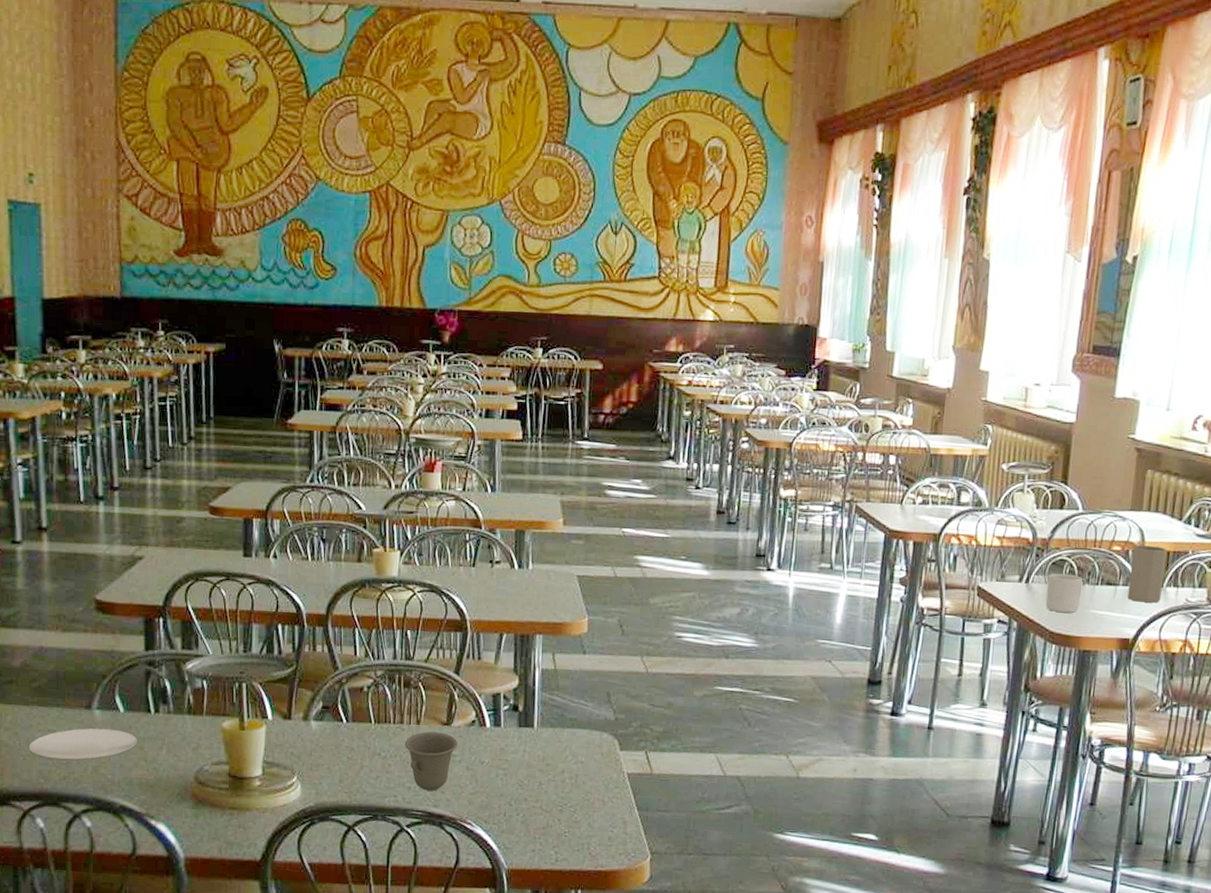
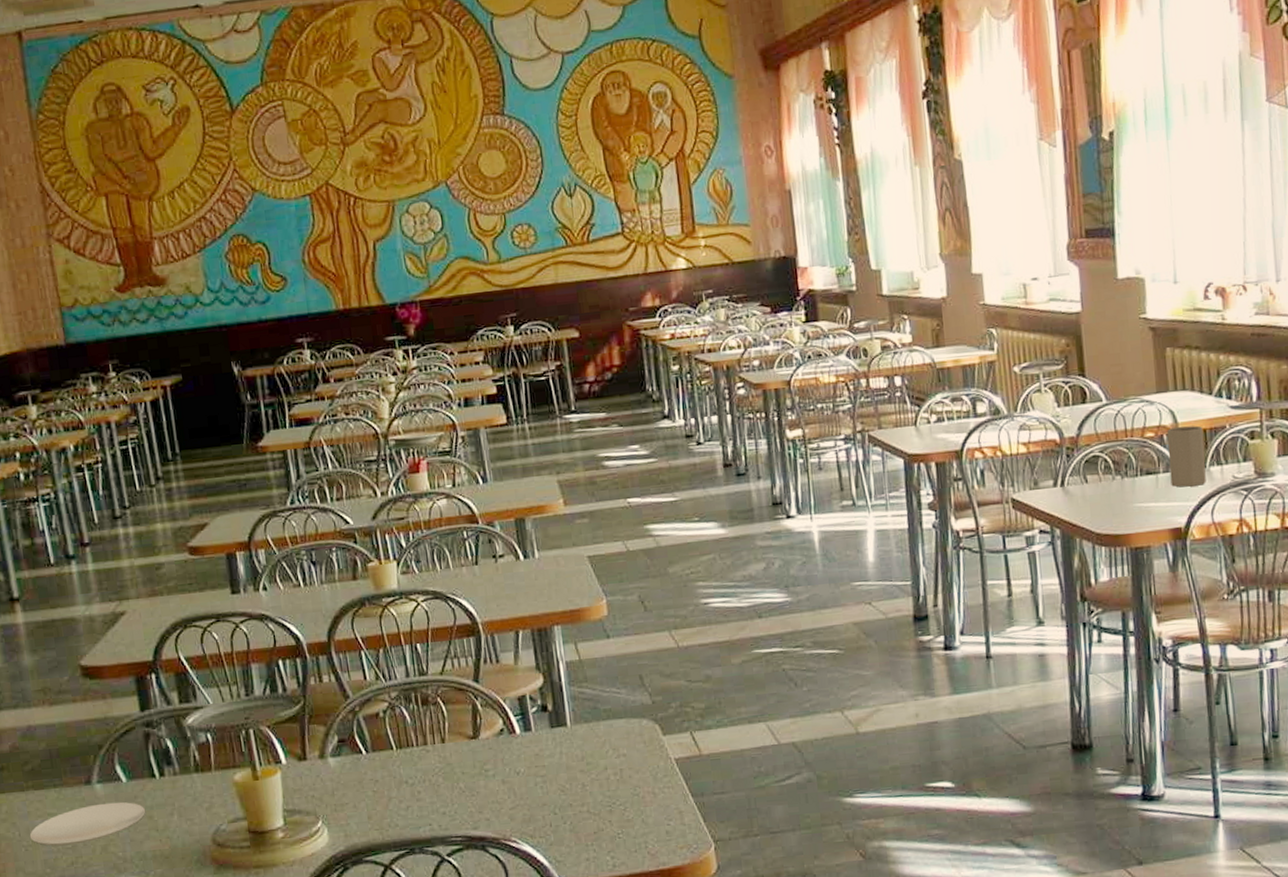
cup: present [404,731,458,791] -> none [431,747,489,813]
mug: present [1045,573,1083,613] -> none [1083,469,1122,512]

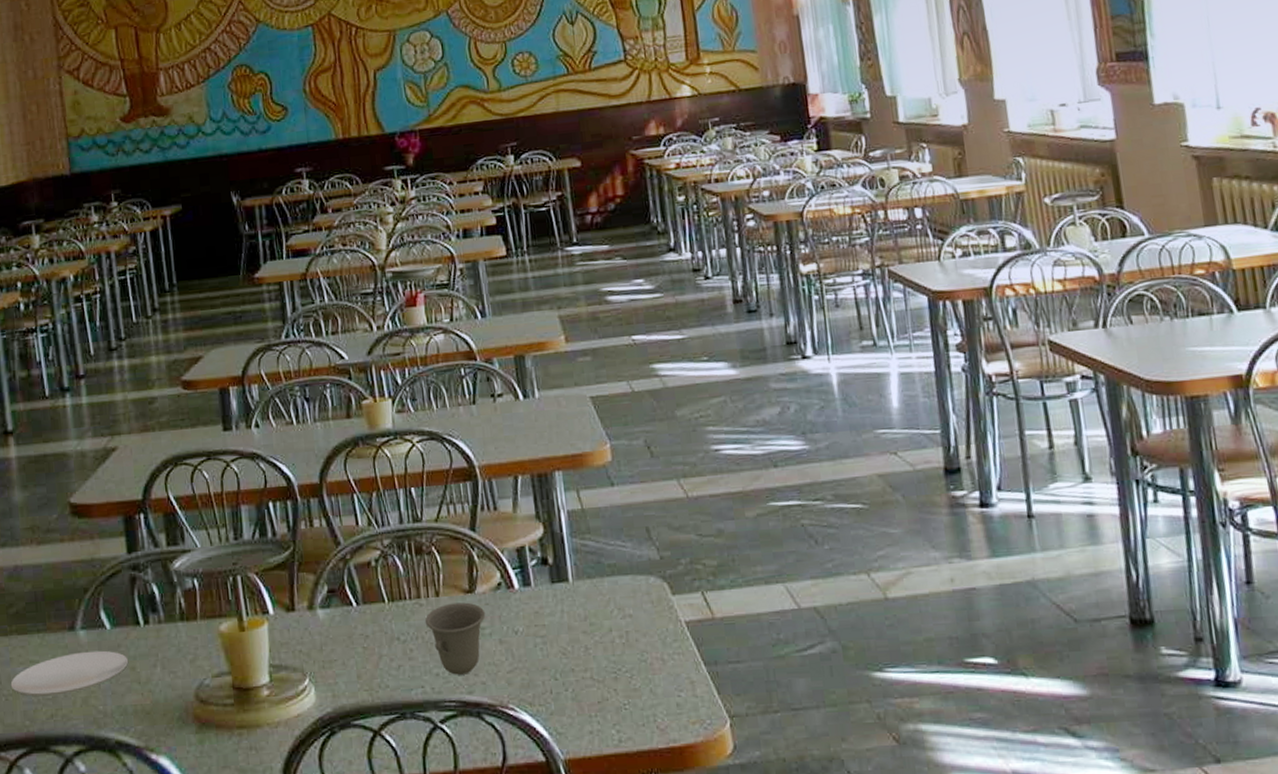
cup: none [431,747,489,813] -> present [424,602,486,675]
cup: present [1166,425,1206,488] -> none [1219,262,1267,330]

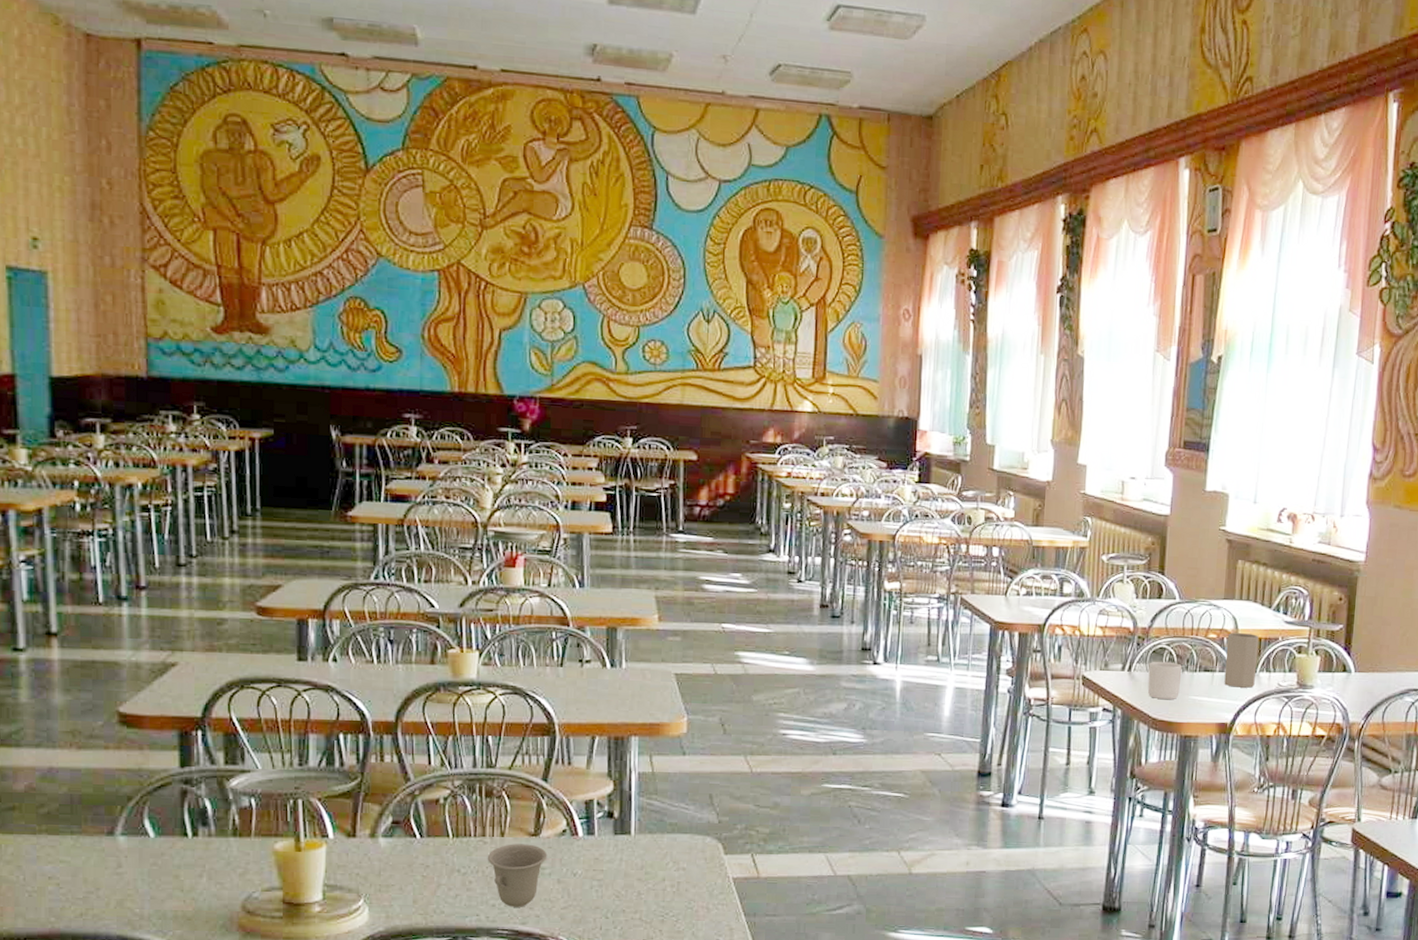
plate: present [10,650,129,697] -> none [35,856,172,896]
mug: none [1127,309,1173,356] -> present [1147,661,1182,700]
cup: none [1219,262,1267,330] -> present [1224,633,1259,688]

